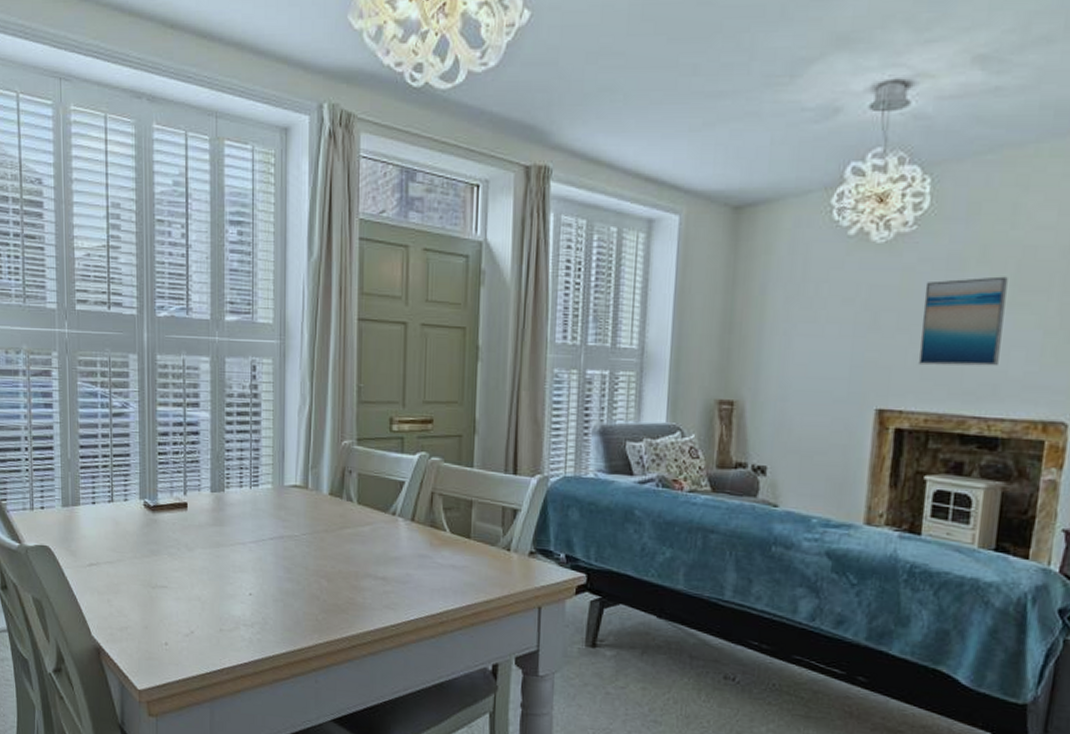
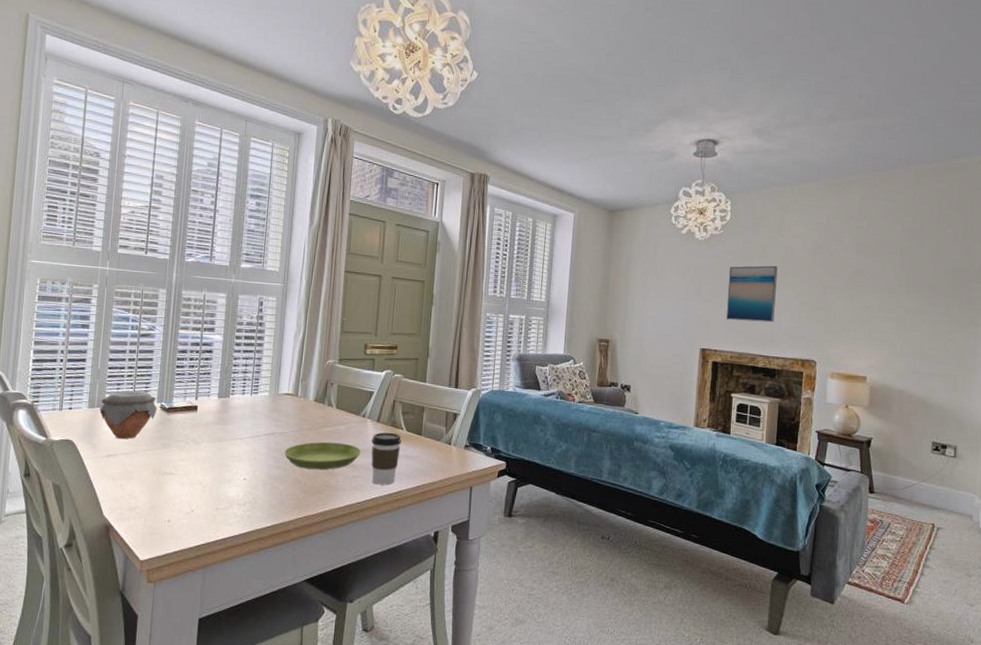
jar: none [74,485,141,545] -> present [99,391,158,439]
saucer: none [296,547,392,584] -> present [284,442,361,470]
coffee cup: none [405,534,444,604] -> present [371,432,402,485]

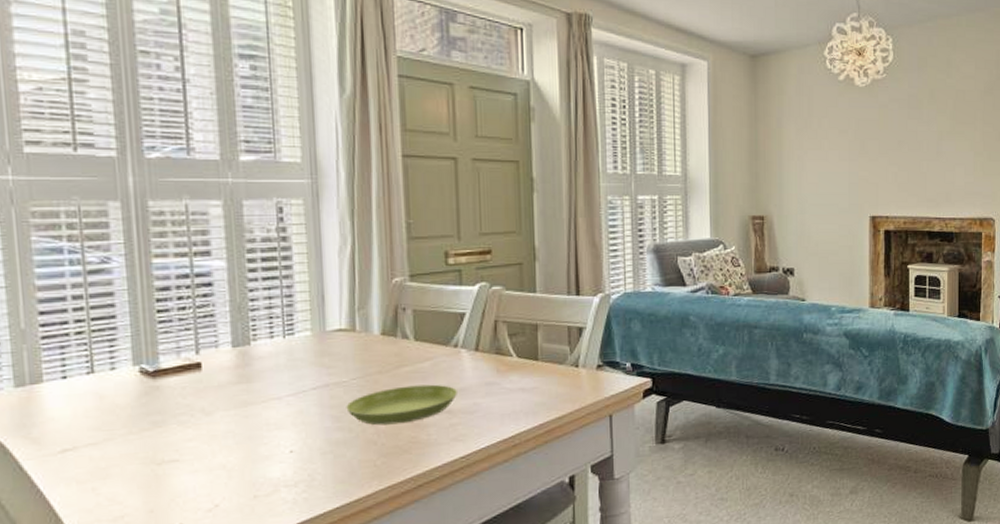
jar: present [99,391,158,439] -> none [34,352,136,425]
coffee cup: present [371,432,402,485] -> none [470,361,512,431]
wall art: present [725,265,778,323] -> none [895,112,949,181]

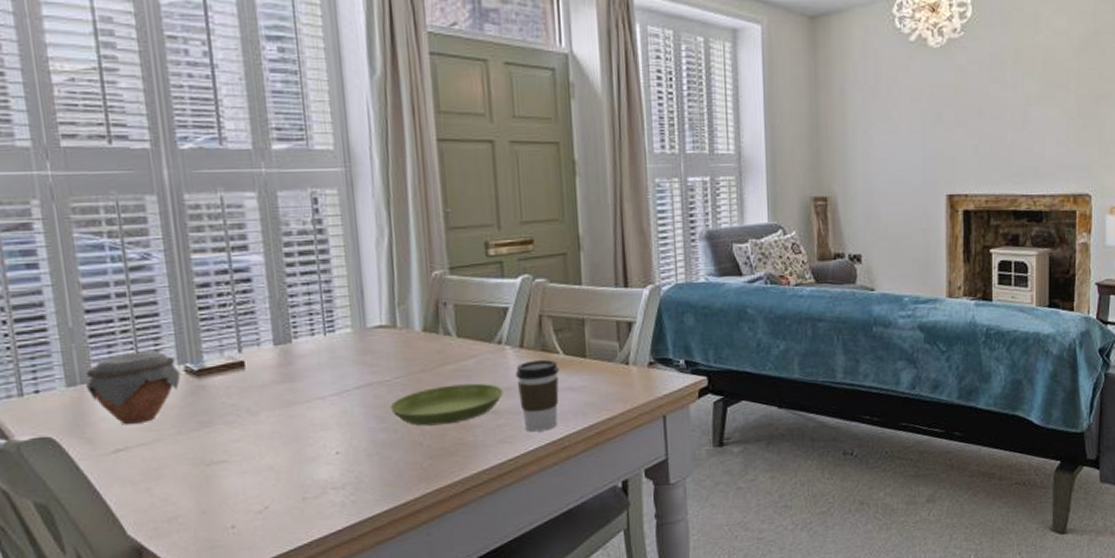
jar: none [34,352,136,425] -> present [84,351,181,425]
coffee cup: none [470,361,512,431] -> present [516,359,559,432]

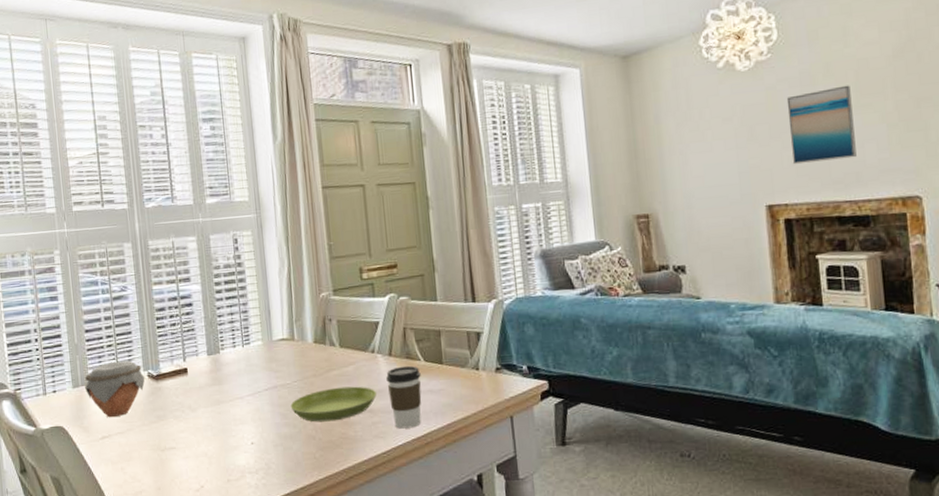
wall art: none [975,74,1037,154] -> present [786,85,857,165]

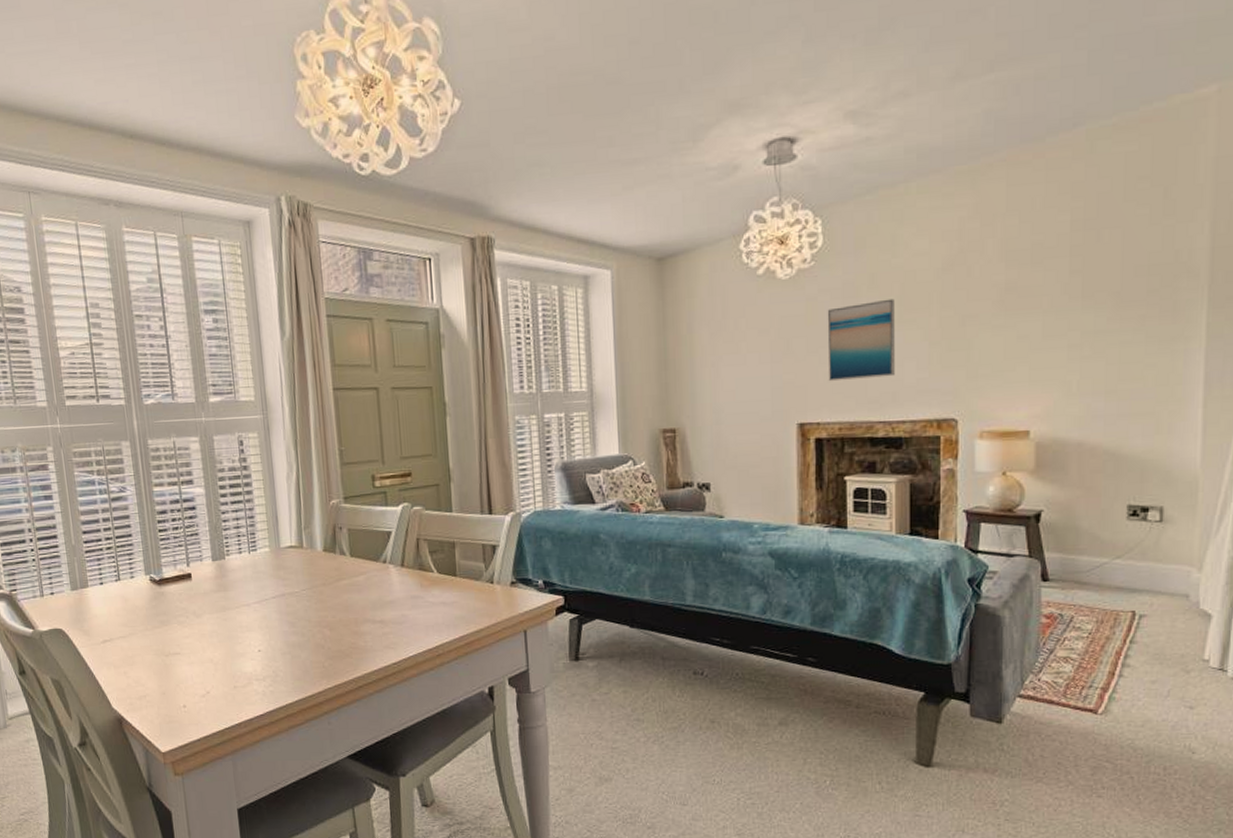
jar: present [84,360,145,418] -> none [83,564,147,622]
saucer: present [290,386,376,422] -> none [299,596,388,632]
coffee cup: present [386,365,422,429] -> none [398,577,434,640]

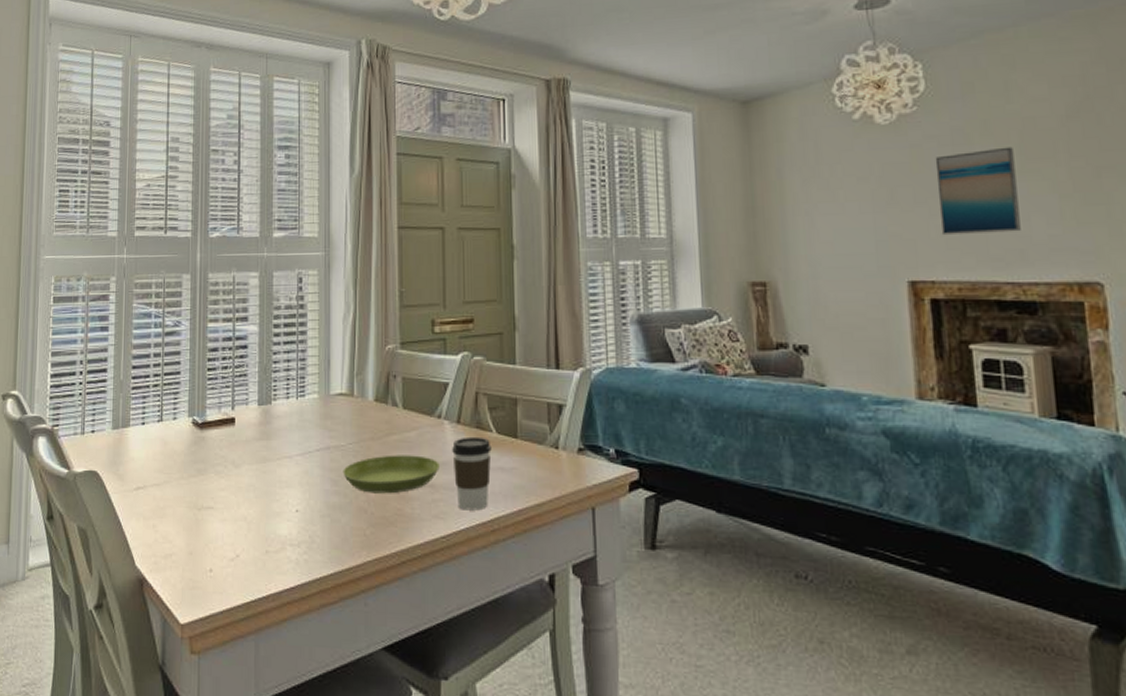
saucer: none [299,596,388,632] -> present [343,455,440,494]
coffee cup: none [398,577,434,640] -> present [452,436,492,511]

